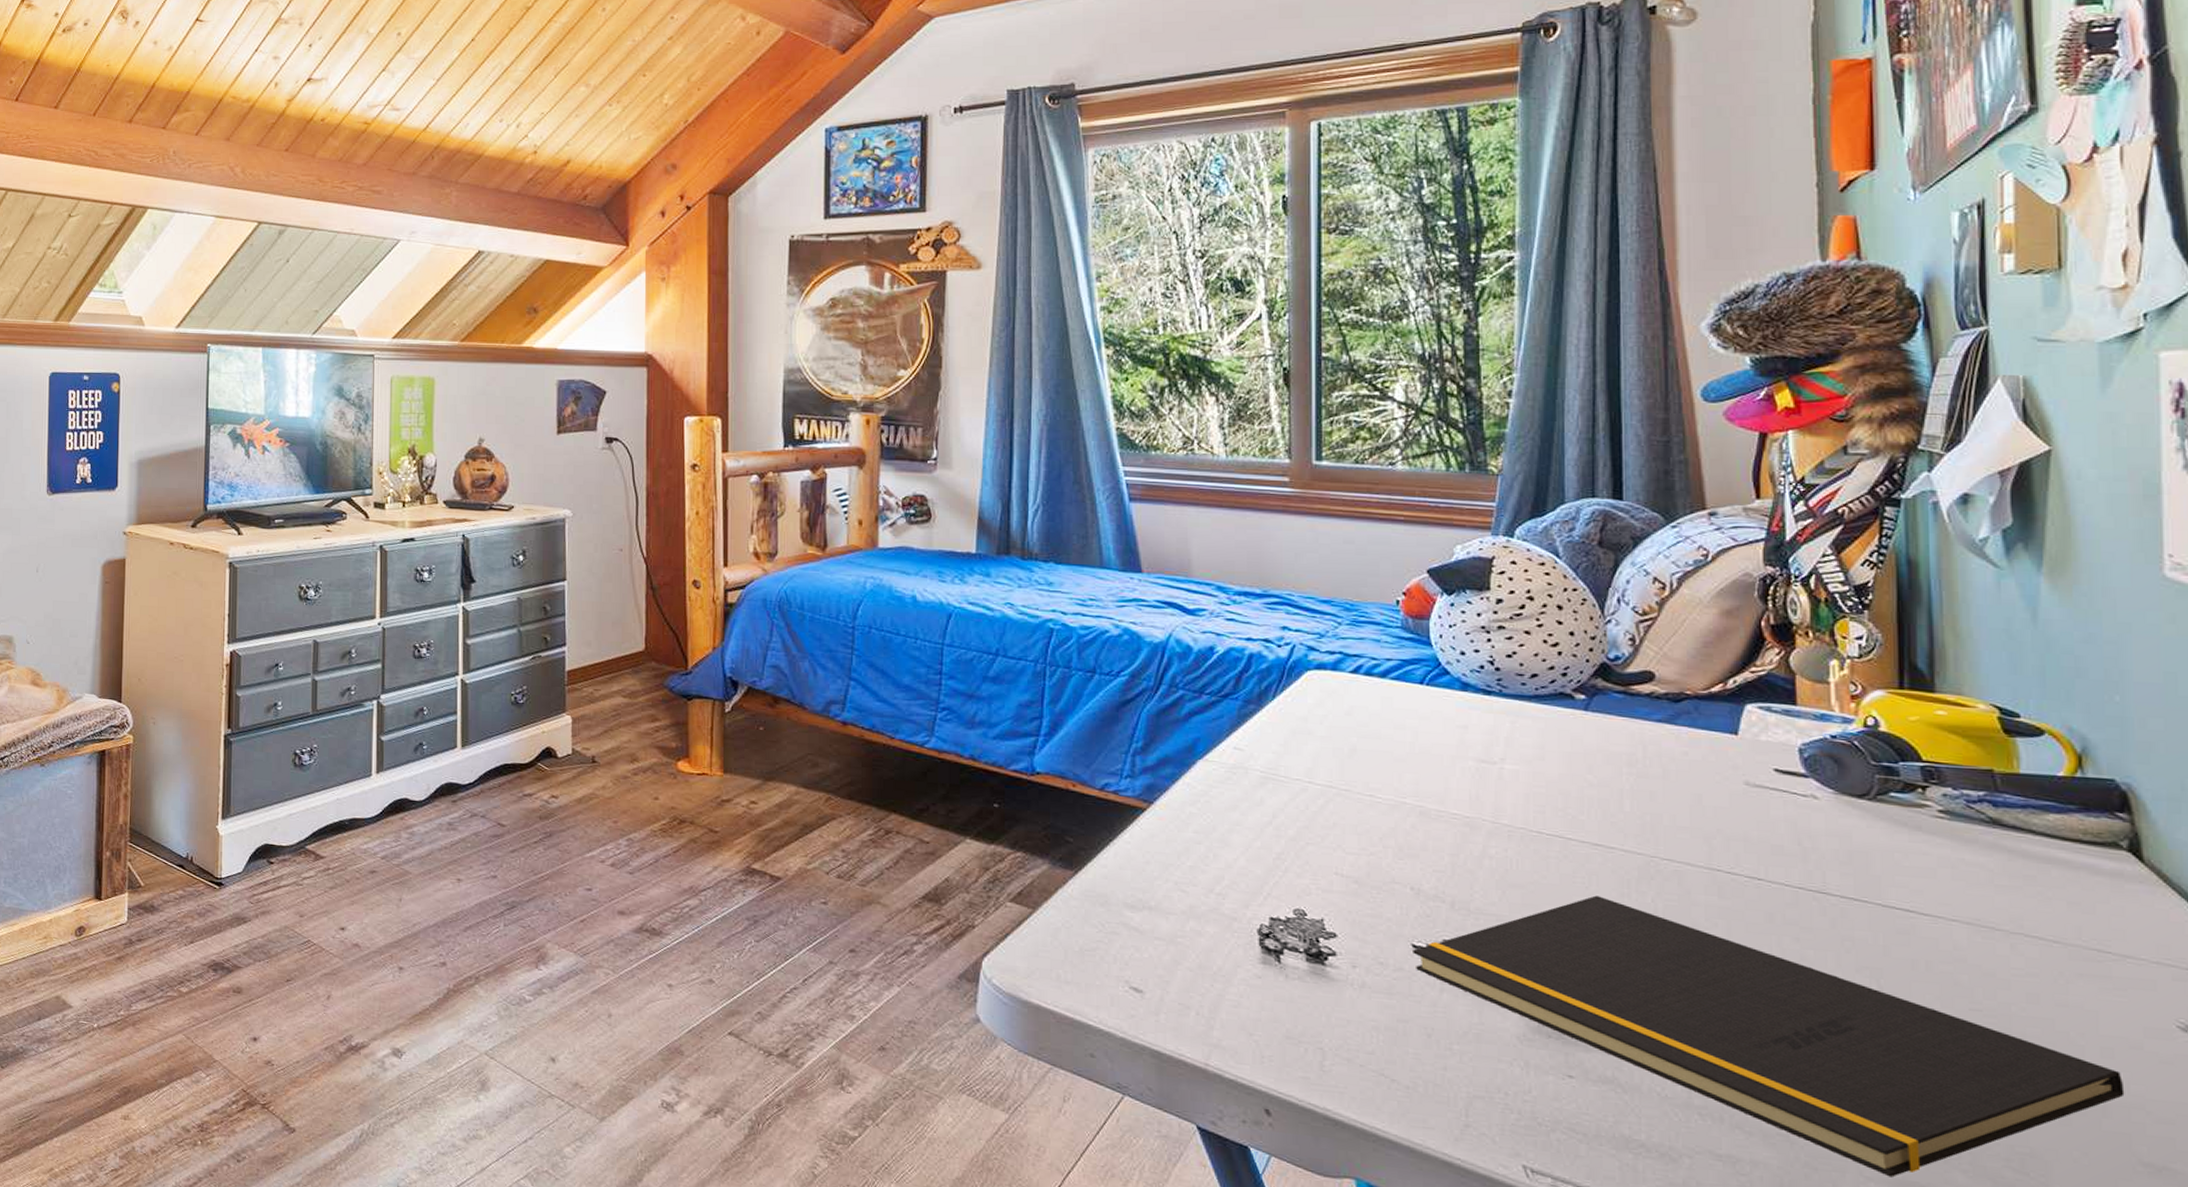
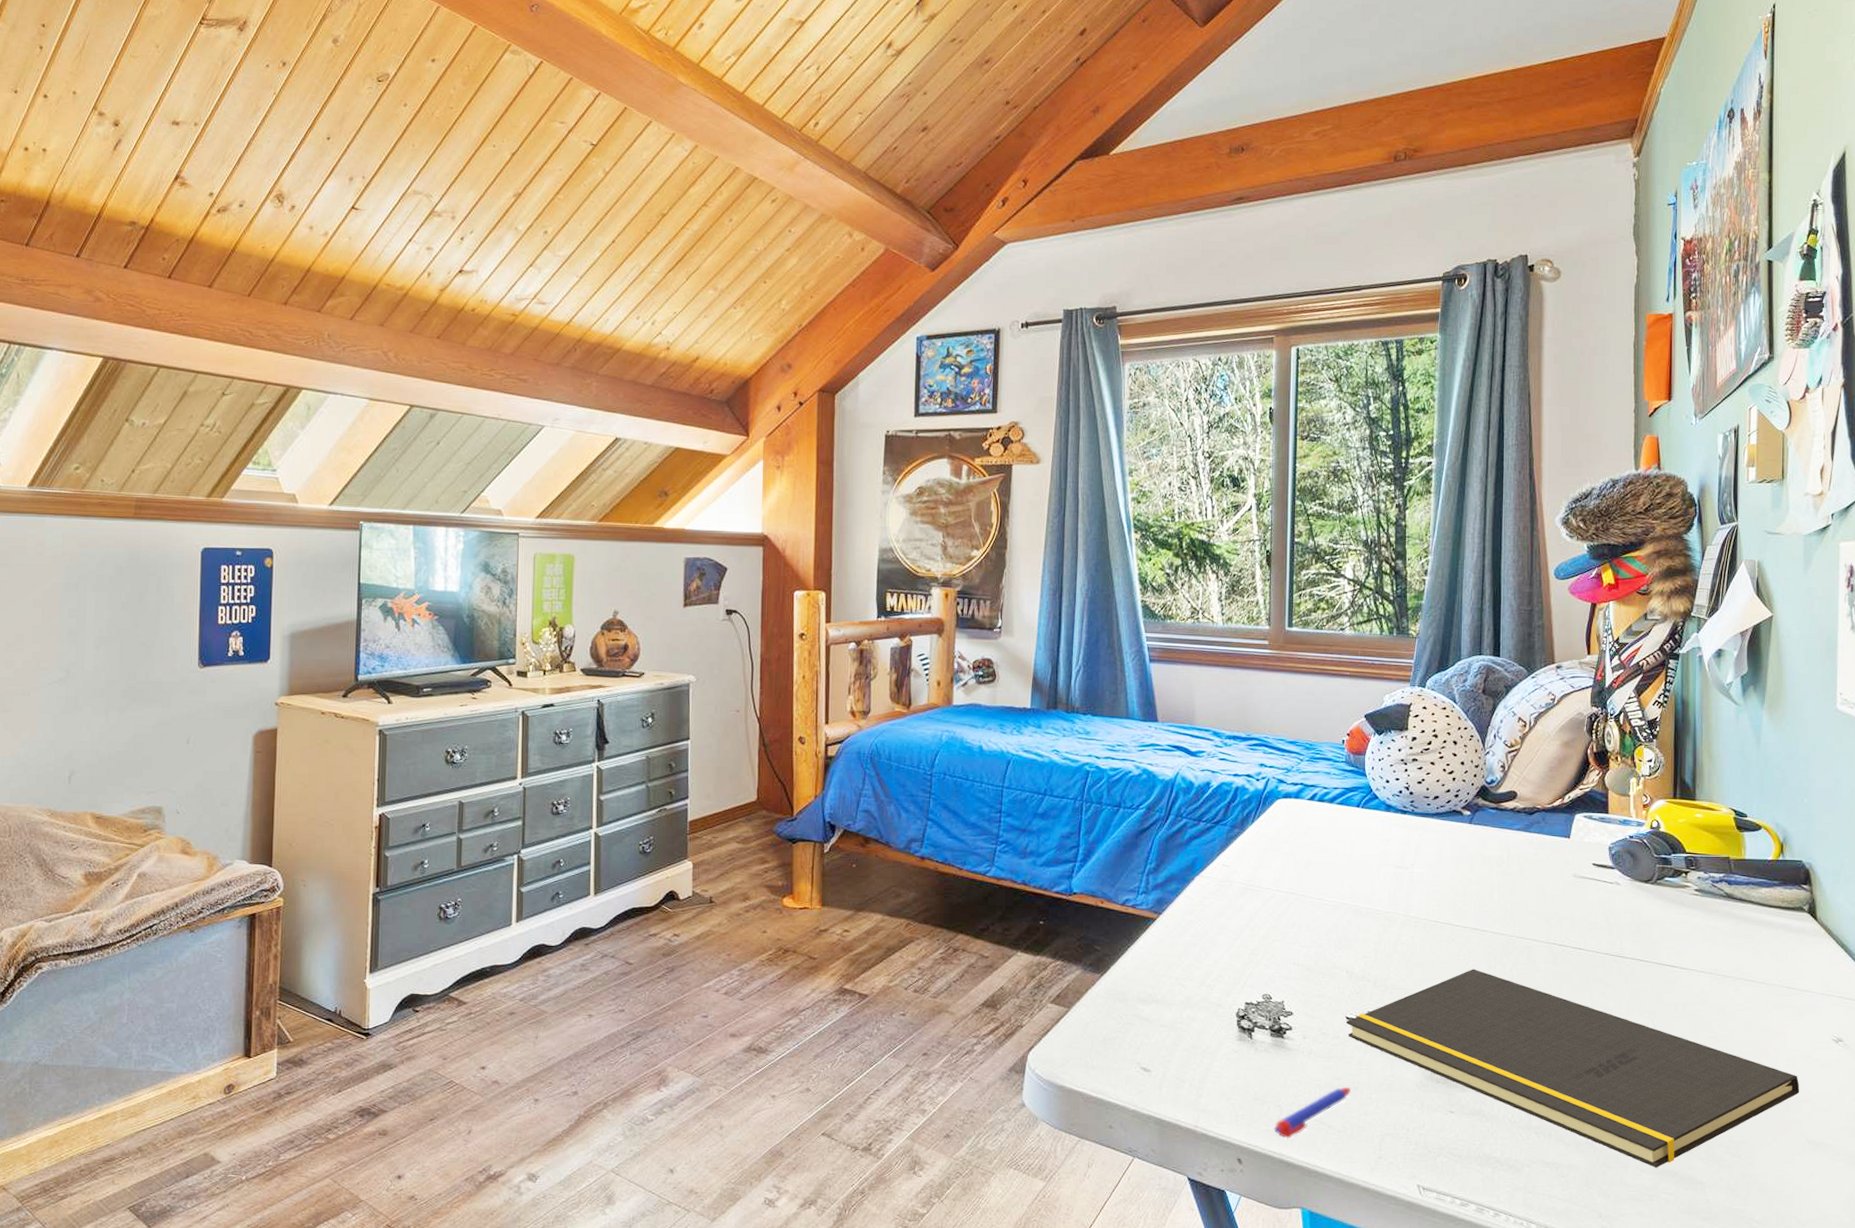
pen: none [1314,1032,1423,1092] -> present [1273,1086,1352,1140]

